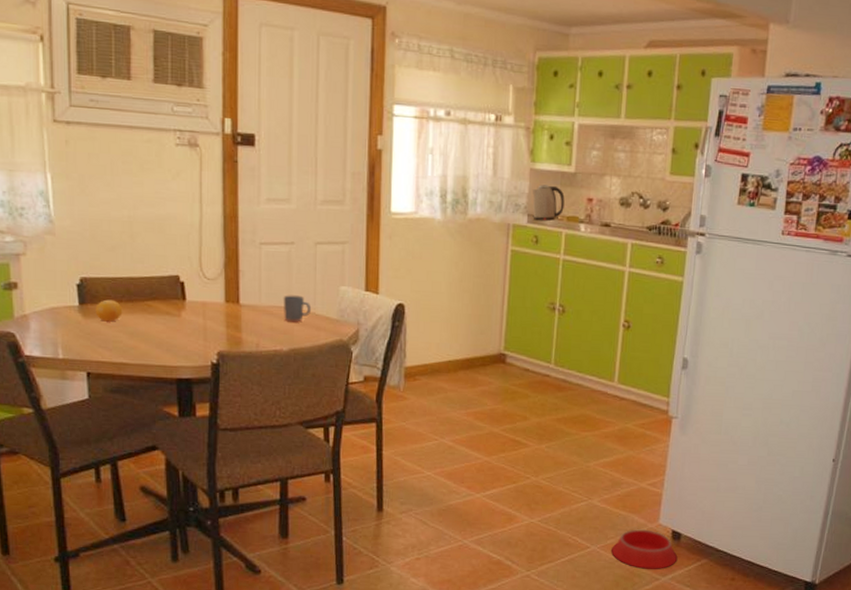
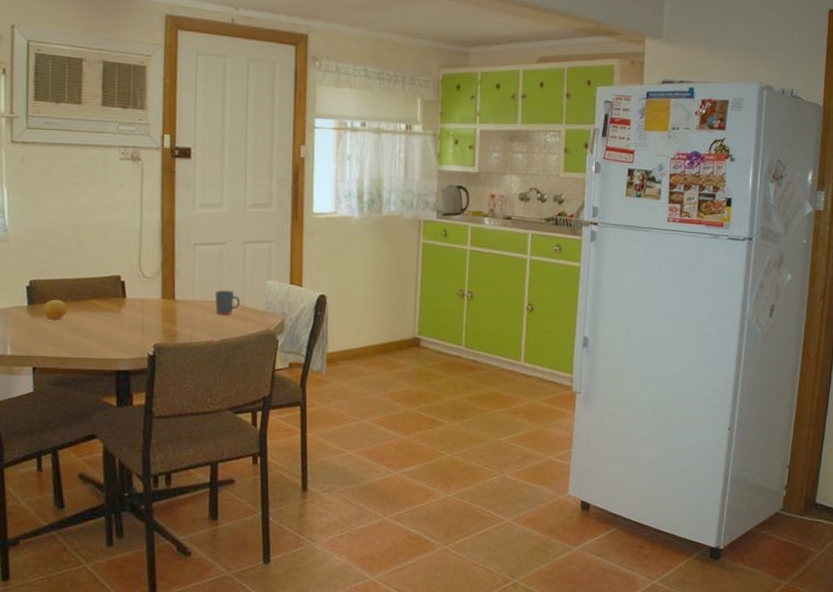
pet bowl: present [611,529,678,569] -> none [524,501,588,539]

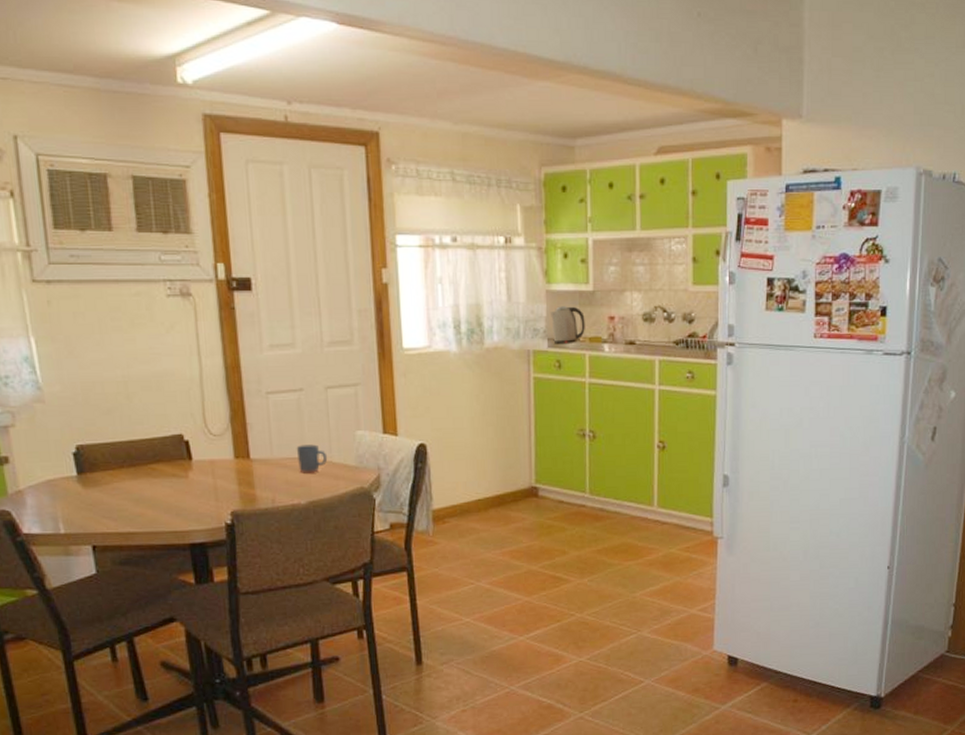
fruit: present [43,299,68,320] -> none [95,466,125,490]

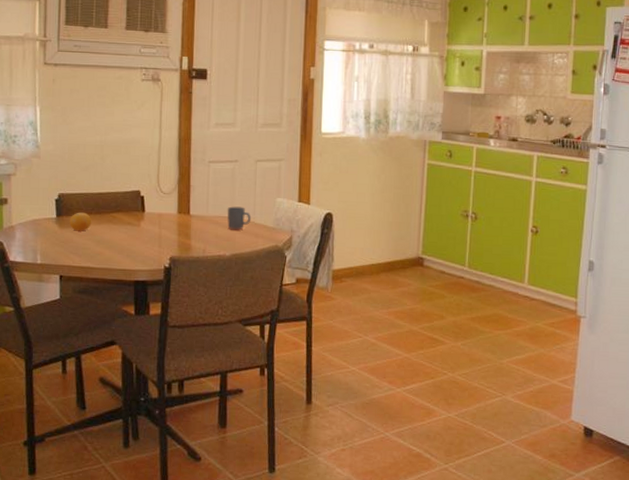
fruit: none [95,466,125,490] -> present [69,212,92,231]
kettle: present [551,306,585,345] -> none [446,105,475,138]

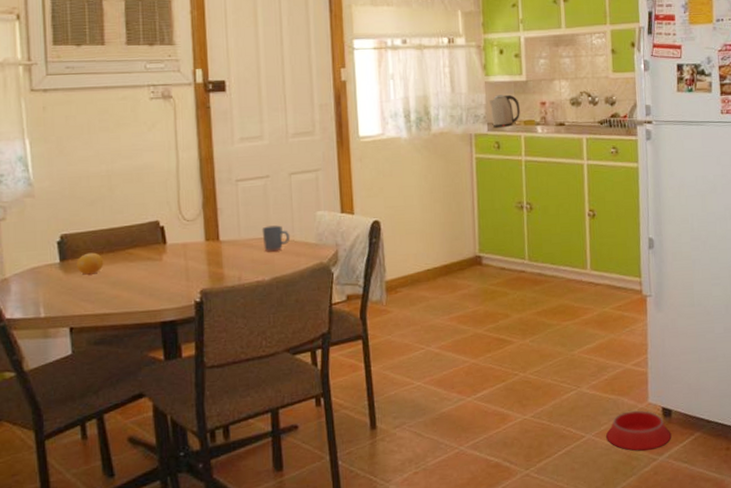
kettle: none [446,105,475,138] -> present [489,94,520,128]
pet bowl: none [526,425,591,465] -> present [606,410,672,451]

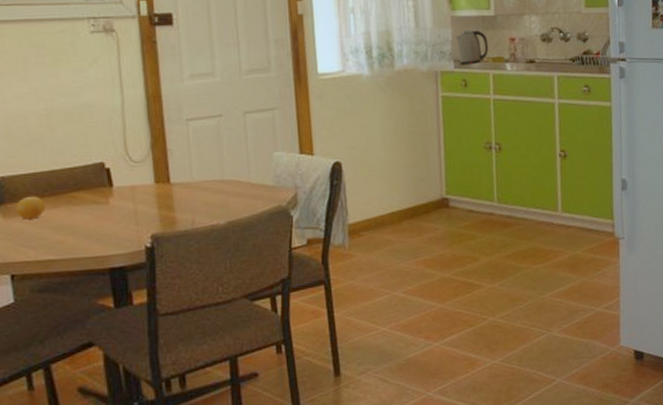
mug: present [262,225,291,252] -> none [215,166,246,195]
pet bowl: present [606,410,672,451] -> none [577,353,644,394]

